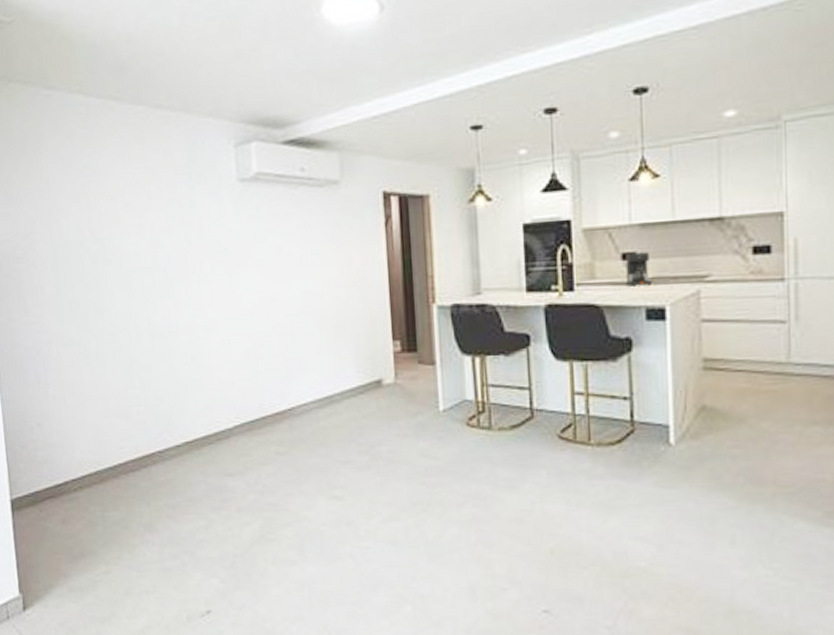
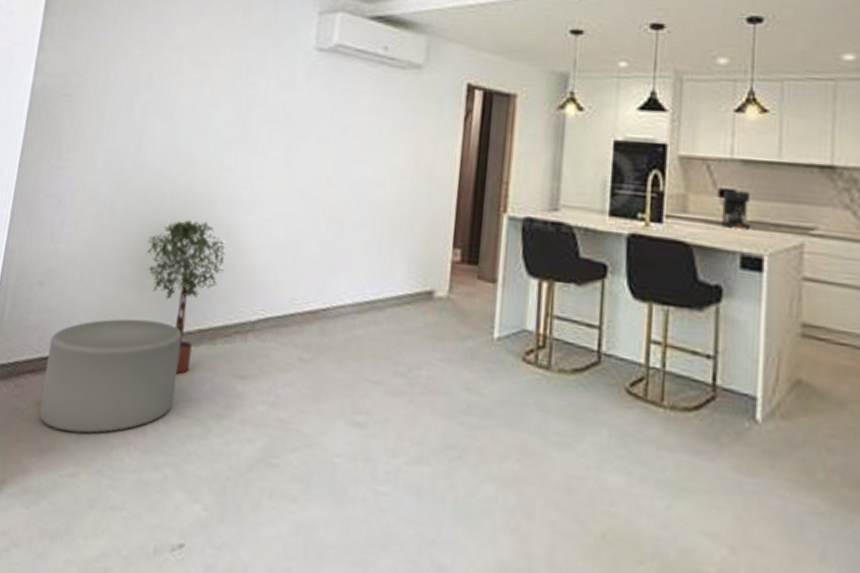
pouf: none [60,441,177,540] -> present [39,319,182,434]
potted tree: none [124,350,197,481] -> present [146,219,226,375]

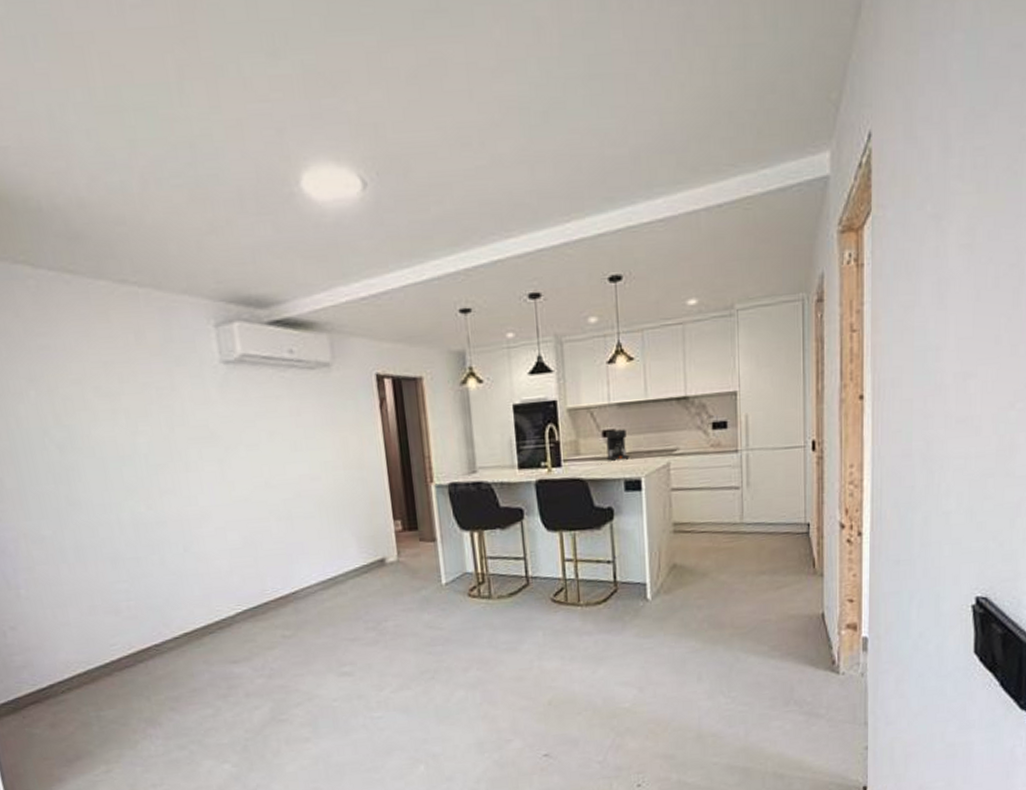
pouf: present [39,319,182,434] -> none [42,634,180,742]
potted tree: present [146,219,226,375] -> none [109,542,193,673]

